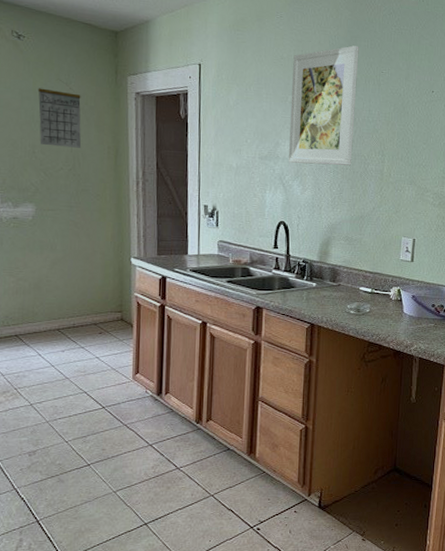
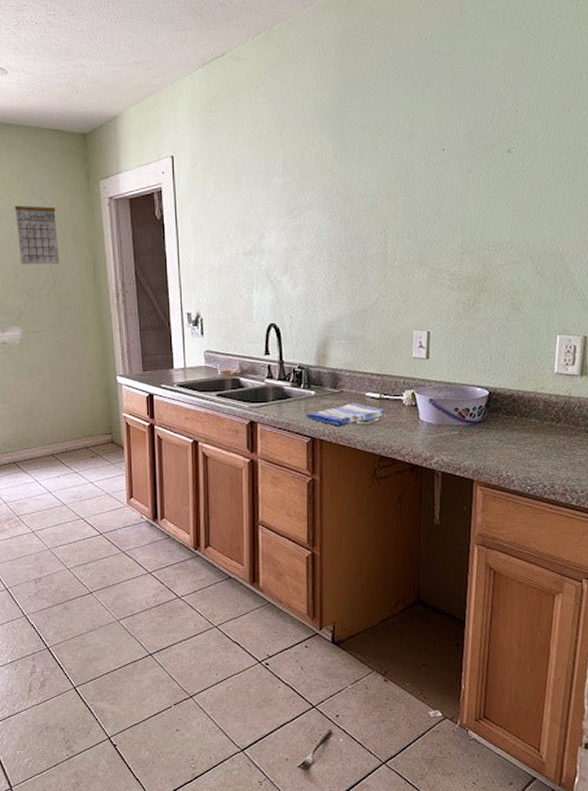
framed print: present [289,45,359,166] -> none [274,108,350,255]
dish towel: none [306,295,375,315] -> present [305,403,385,427]

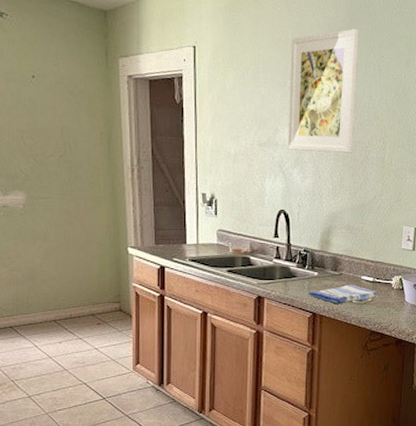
calendar: present [14,194,60,265] -> none [24,61,73,134]
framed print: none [274,108,350,255] -> present [288,29,359,153]

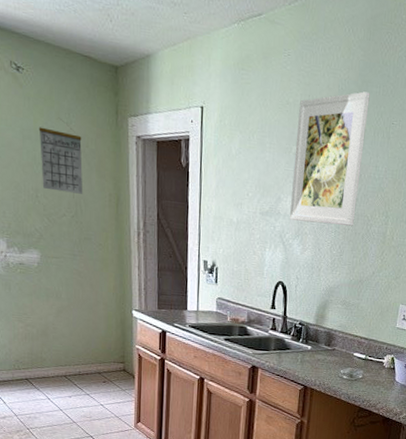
calendar: none [24,61,73,134] -> present [38,119,83,194]
dish towel: present [308,284,377,304] -> none [300,360,368,379]

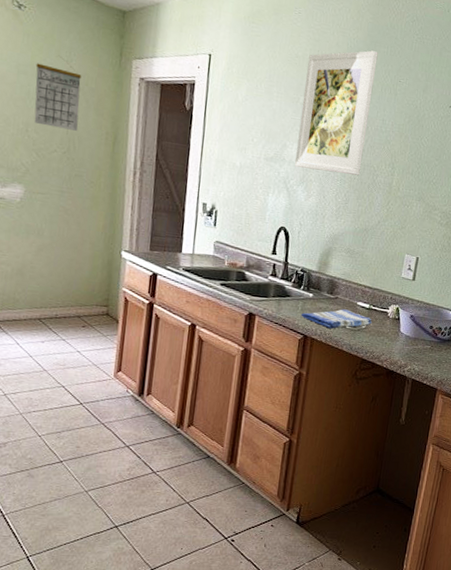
dish towel: none [300,360,368,379] -> present [300,309,372,329]

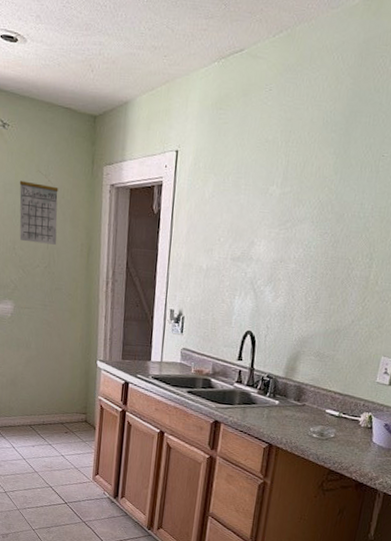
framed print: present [295,50,378,176] -> none [263,123,359,270]
dish towel: present [300,309,372,329] -> none [266,417,342,438]

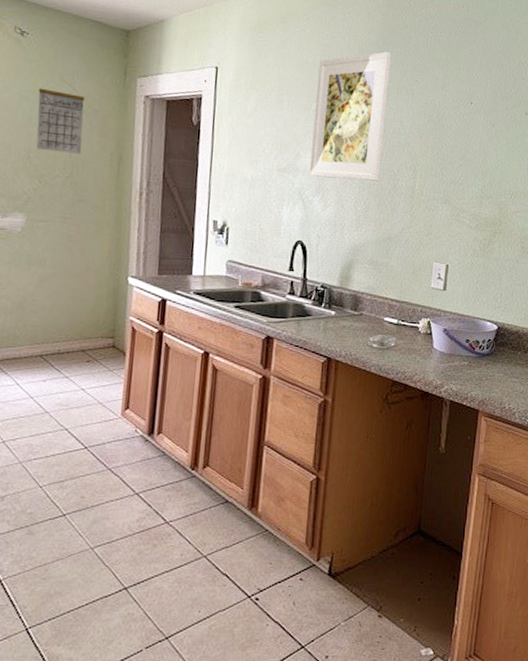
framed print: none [263,123,359,270] -> present [310,51,392,181]

